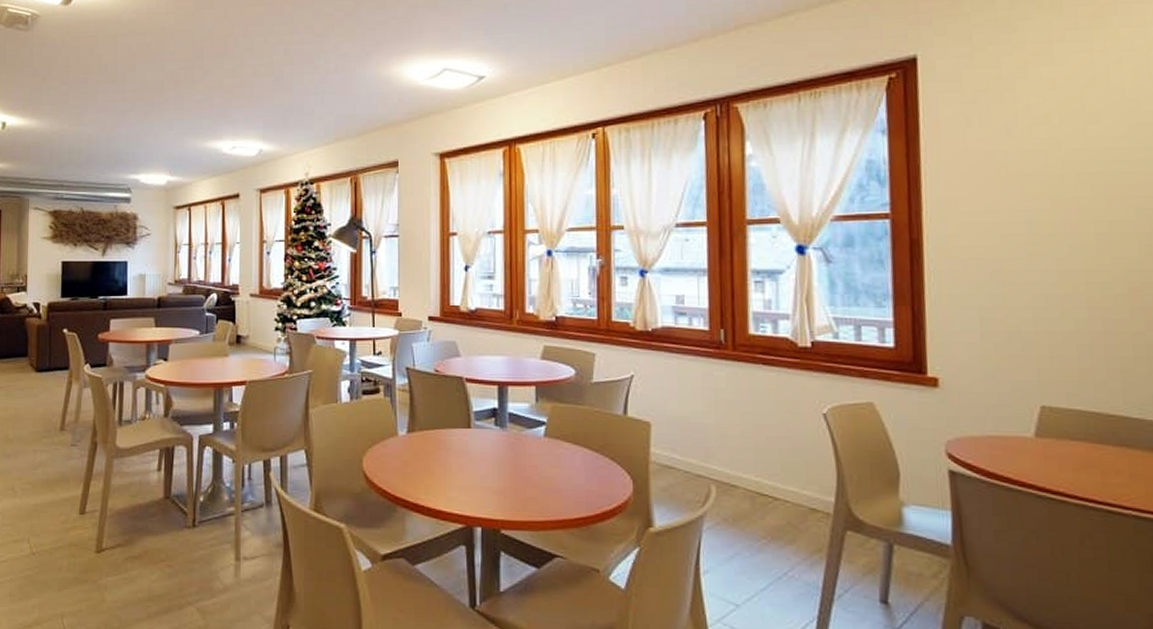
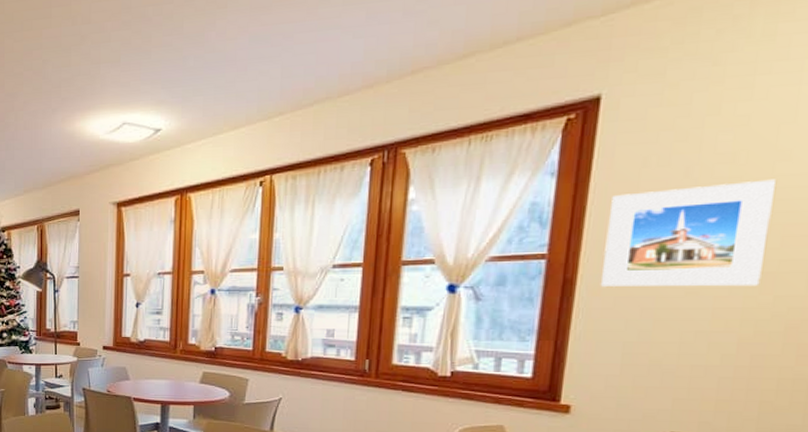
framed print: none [943,141,1096,248] -> present [600,179,777,287]

